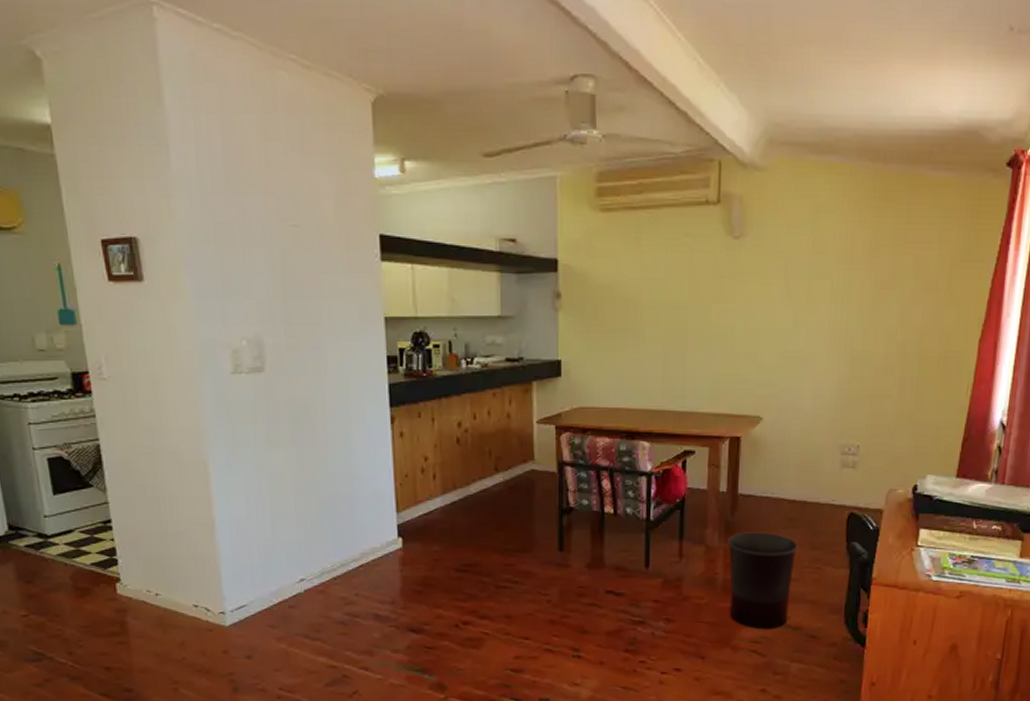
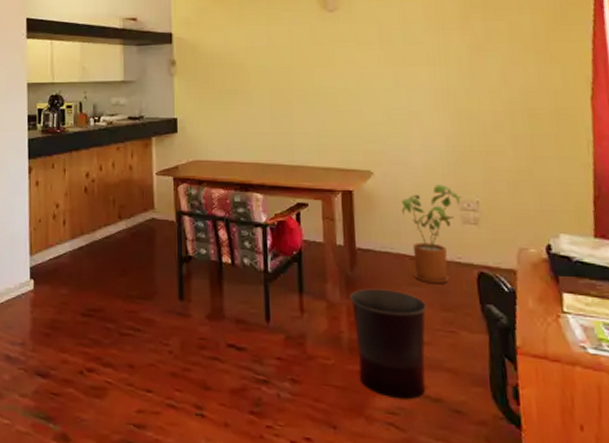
house plant: none [785,429,846,526] -> present [401,184,463,285]

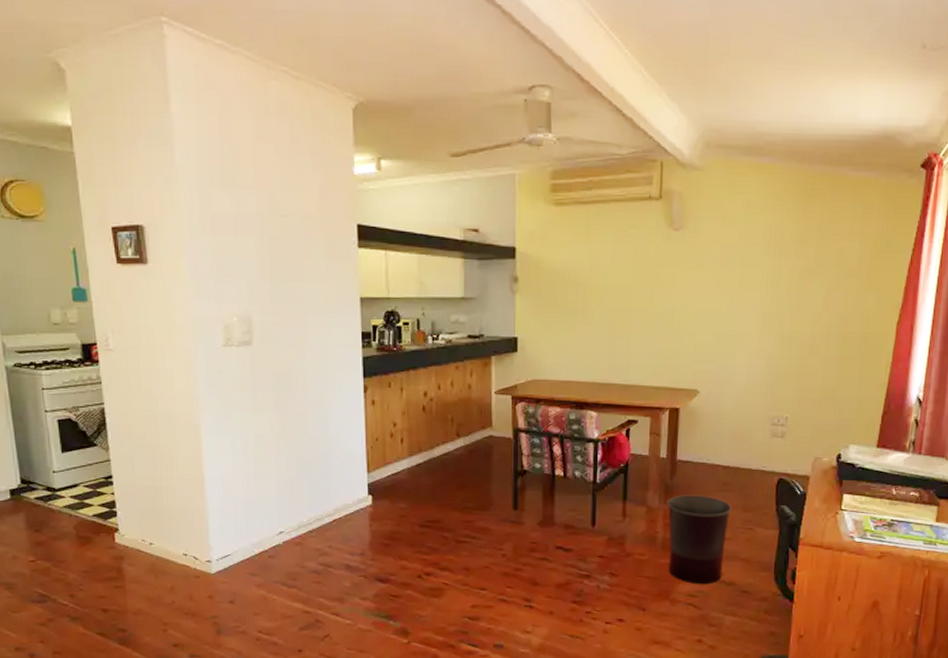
house plant: present [401,184,463,285] -> none [720,402,775,490]

